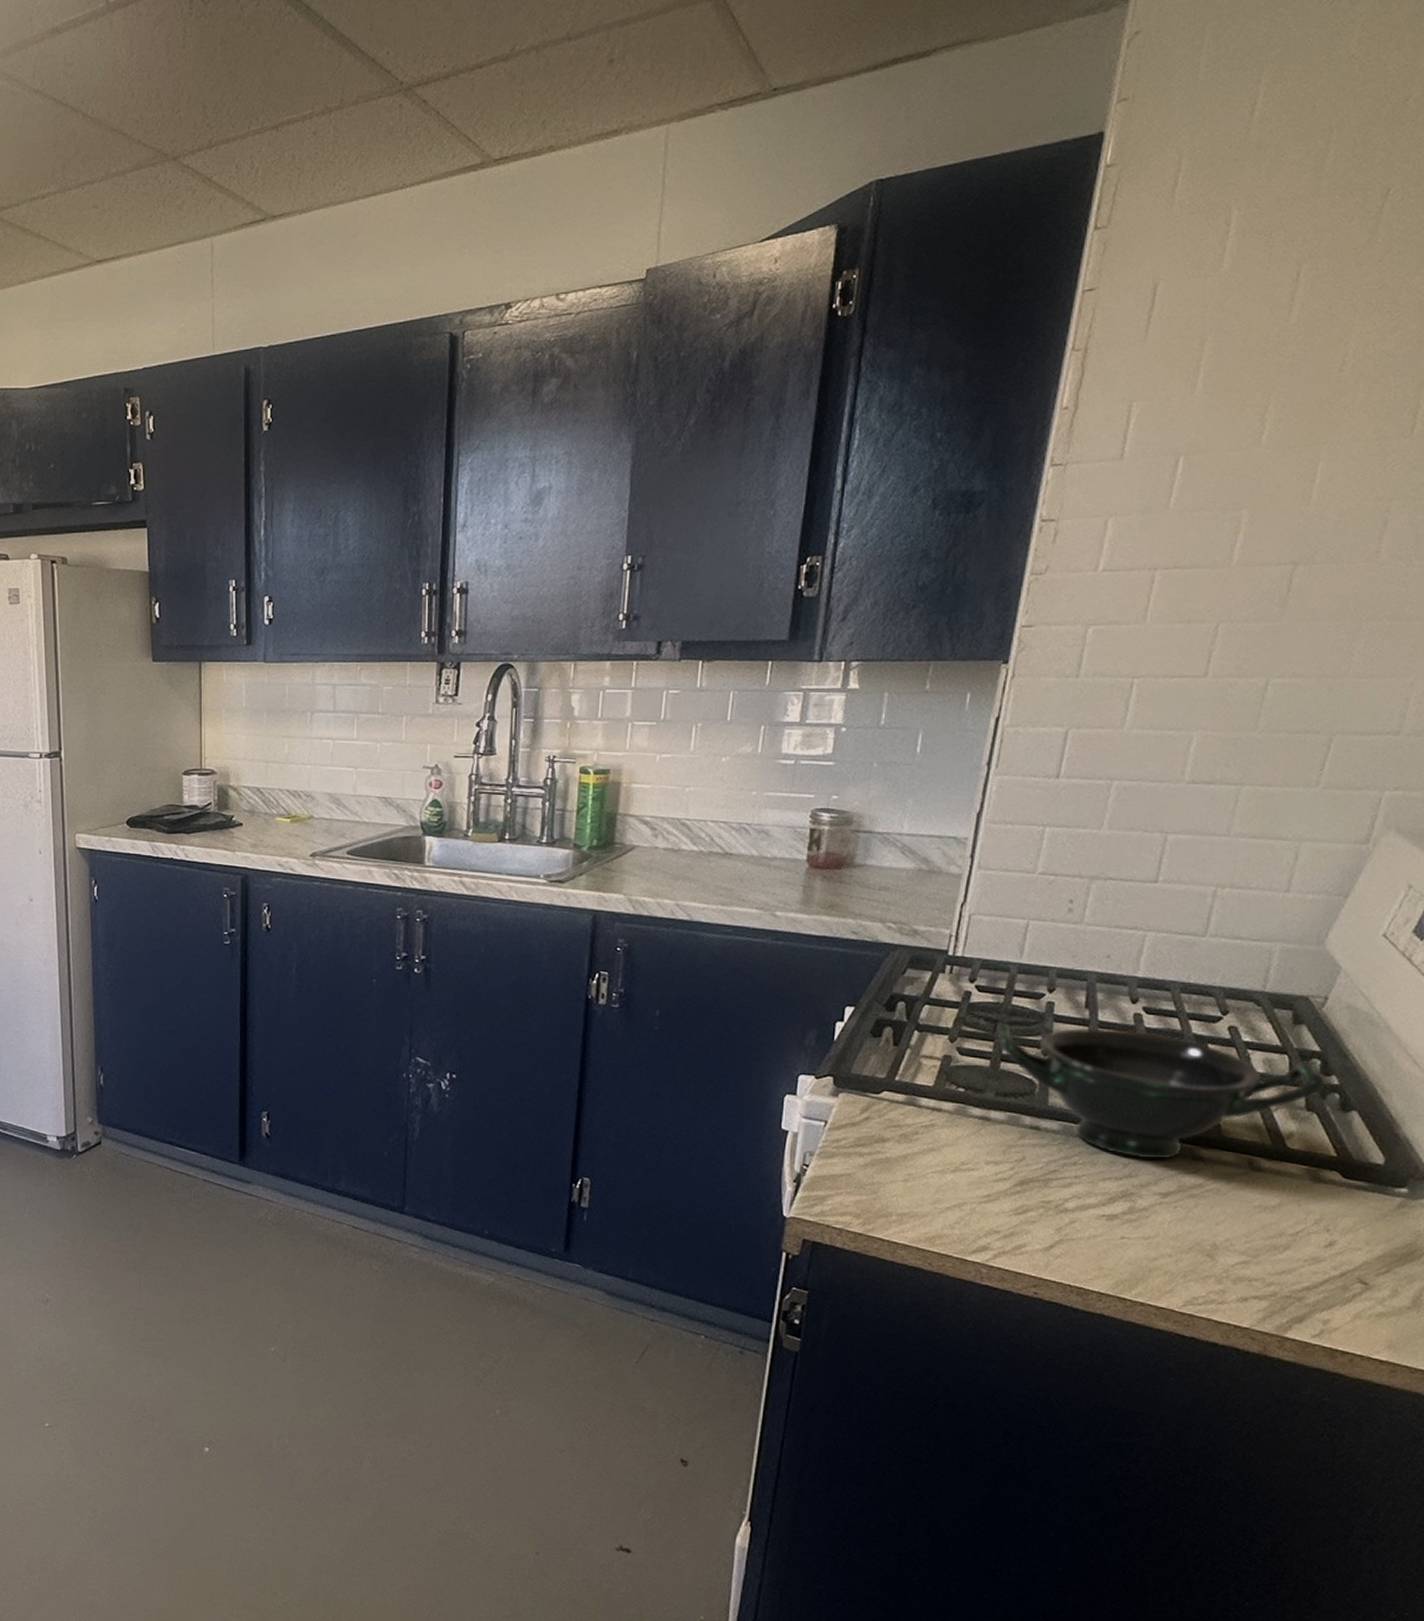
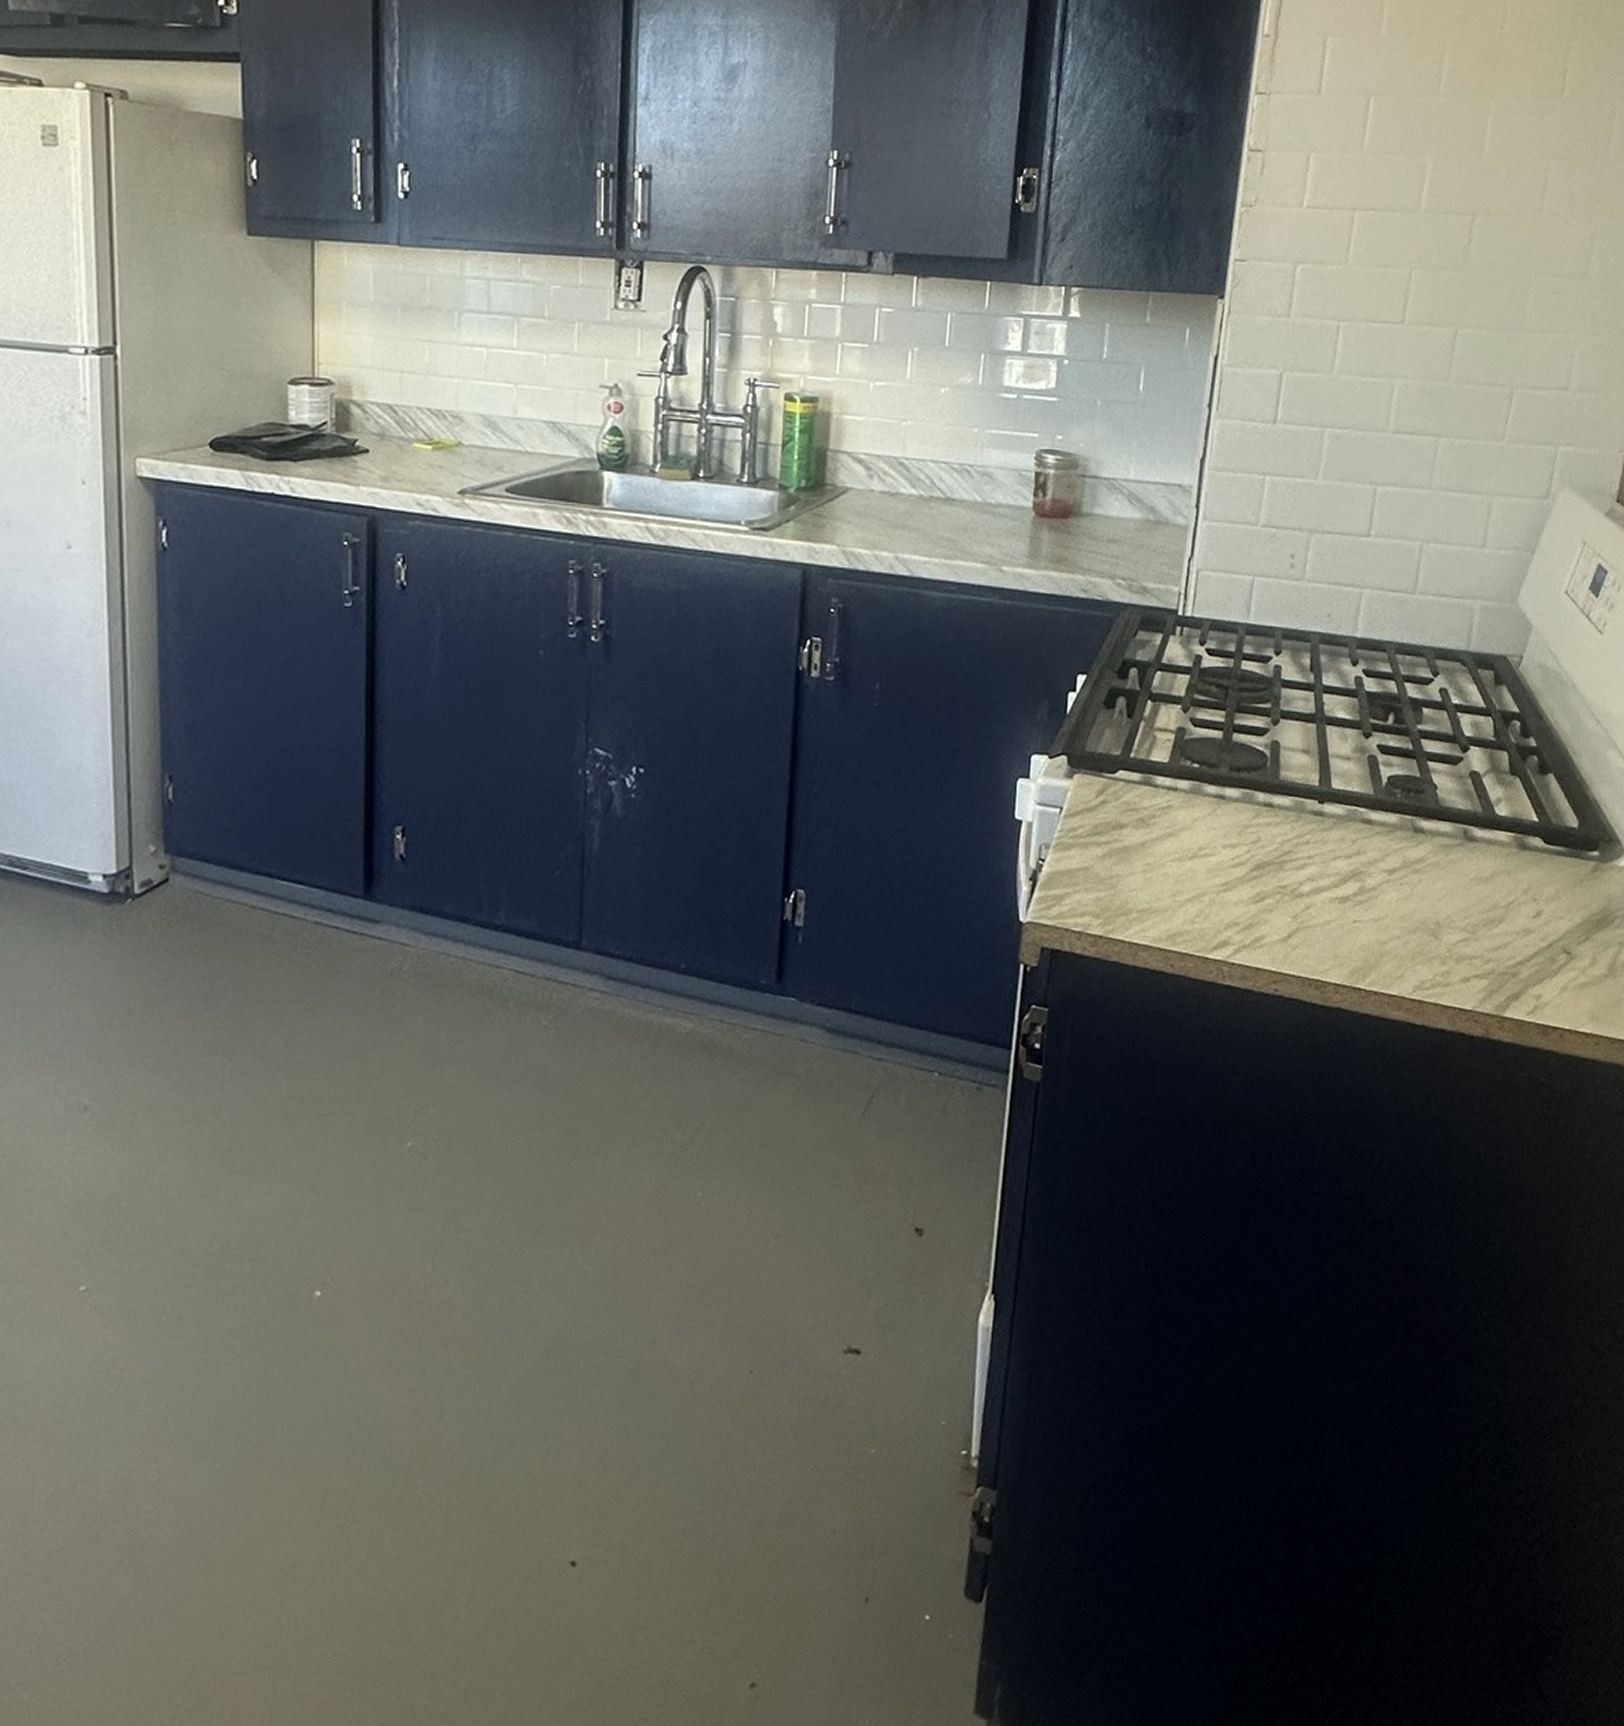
bowl: present [997,1023,1325,1160] -> none [1228,690,1525,834]

